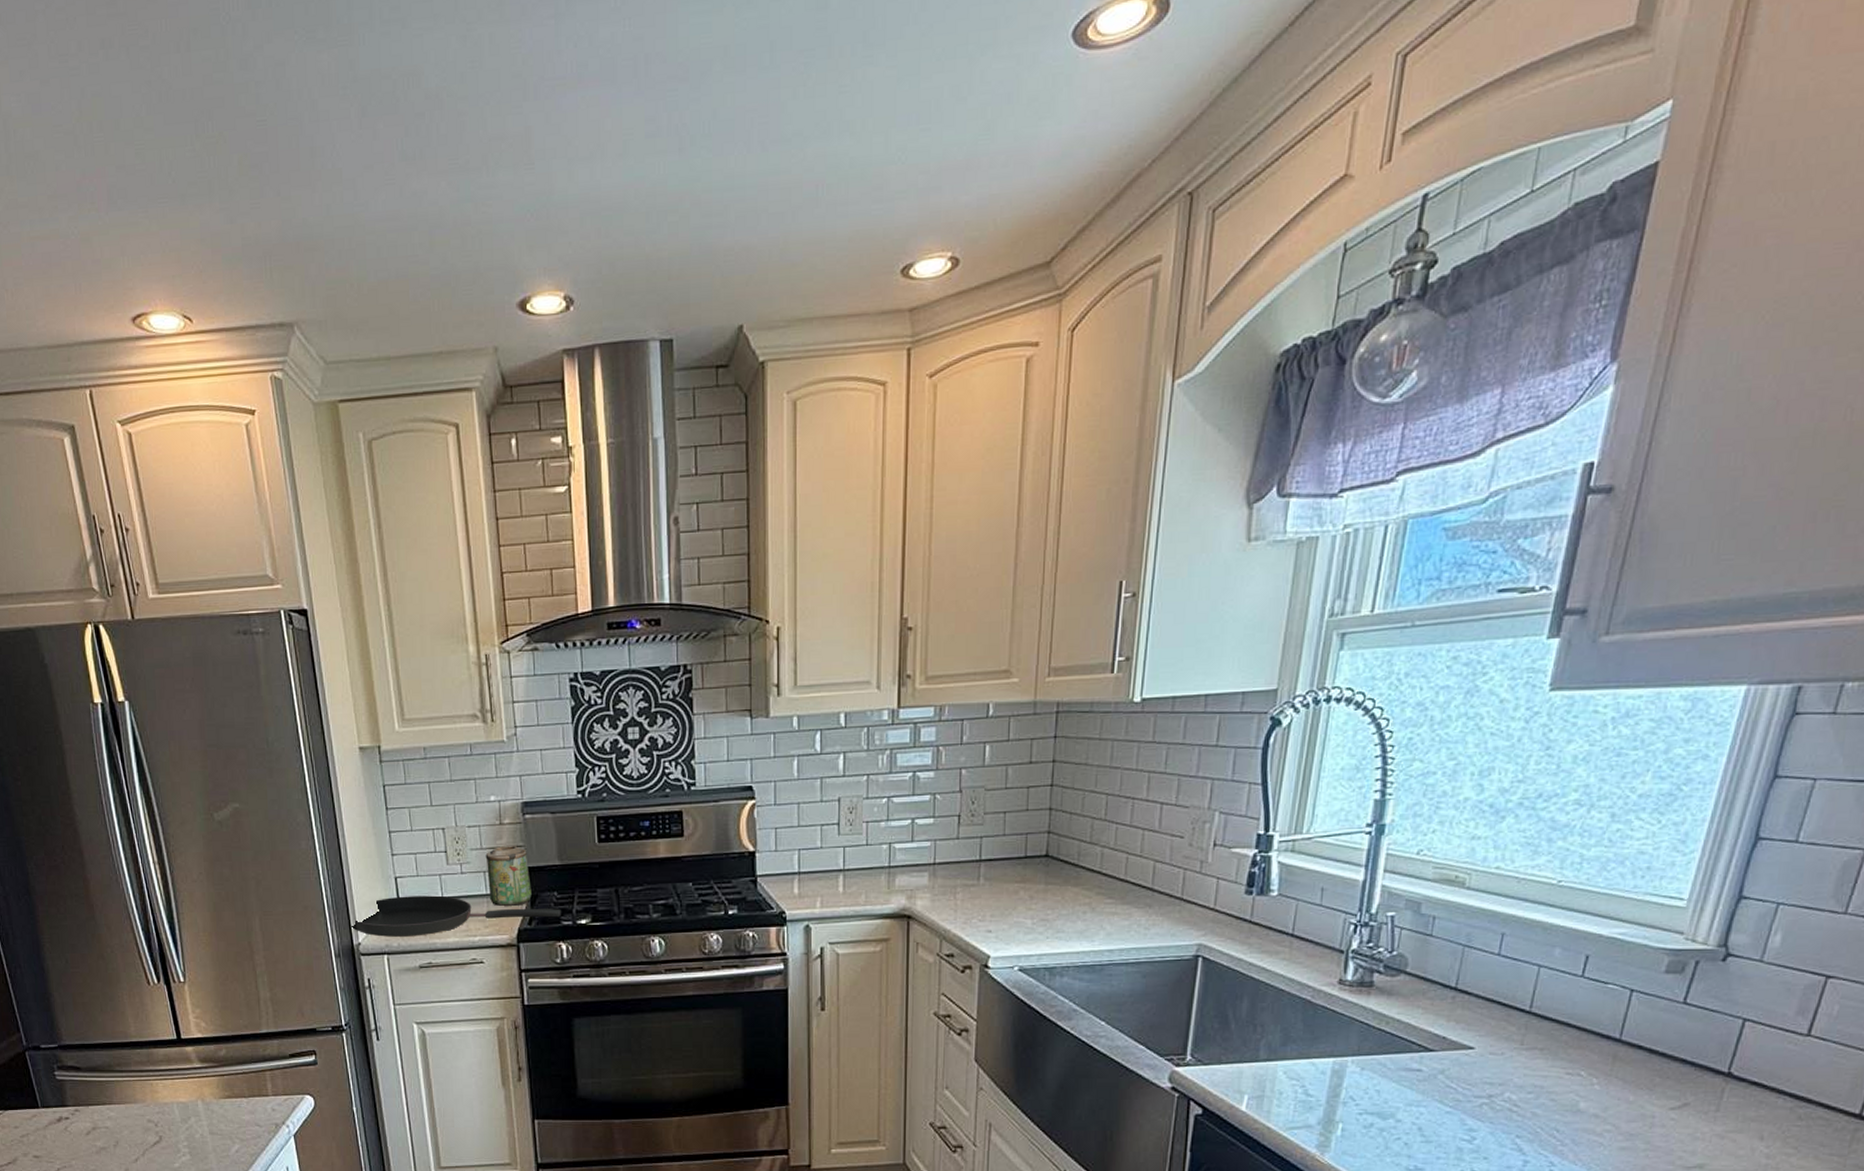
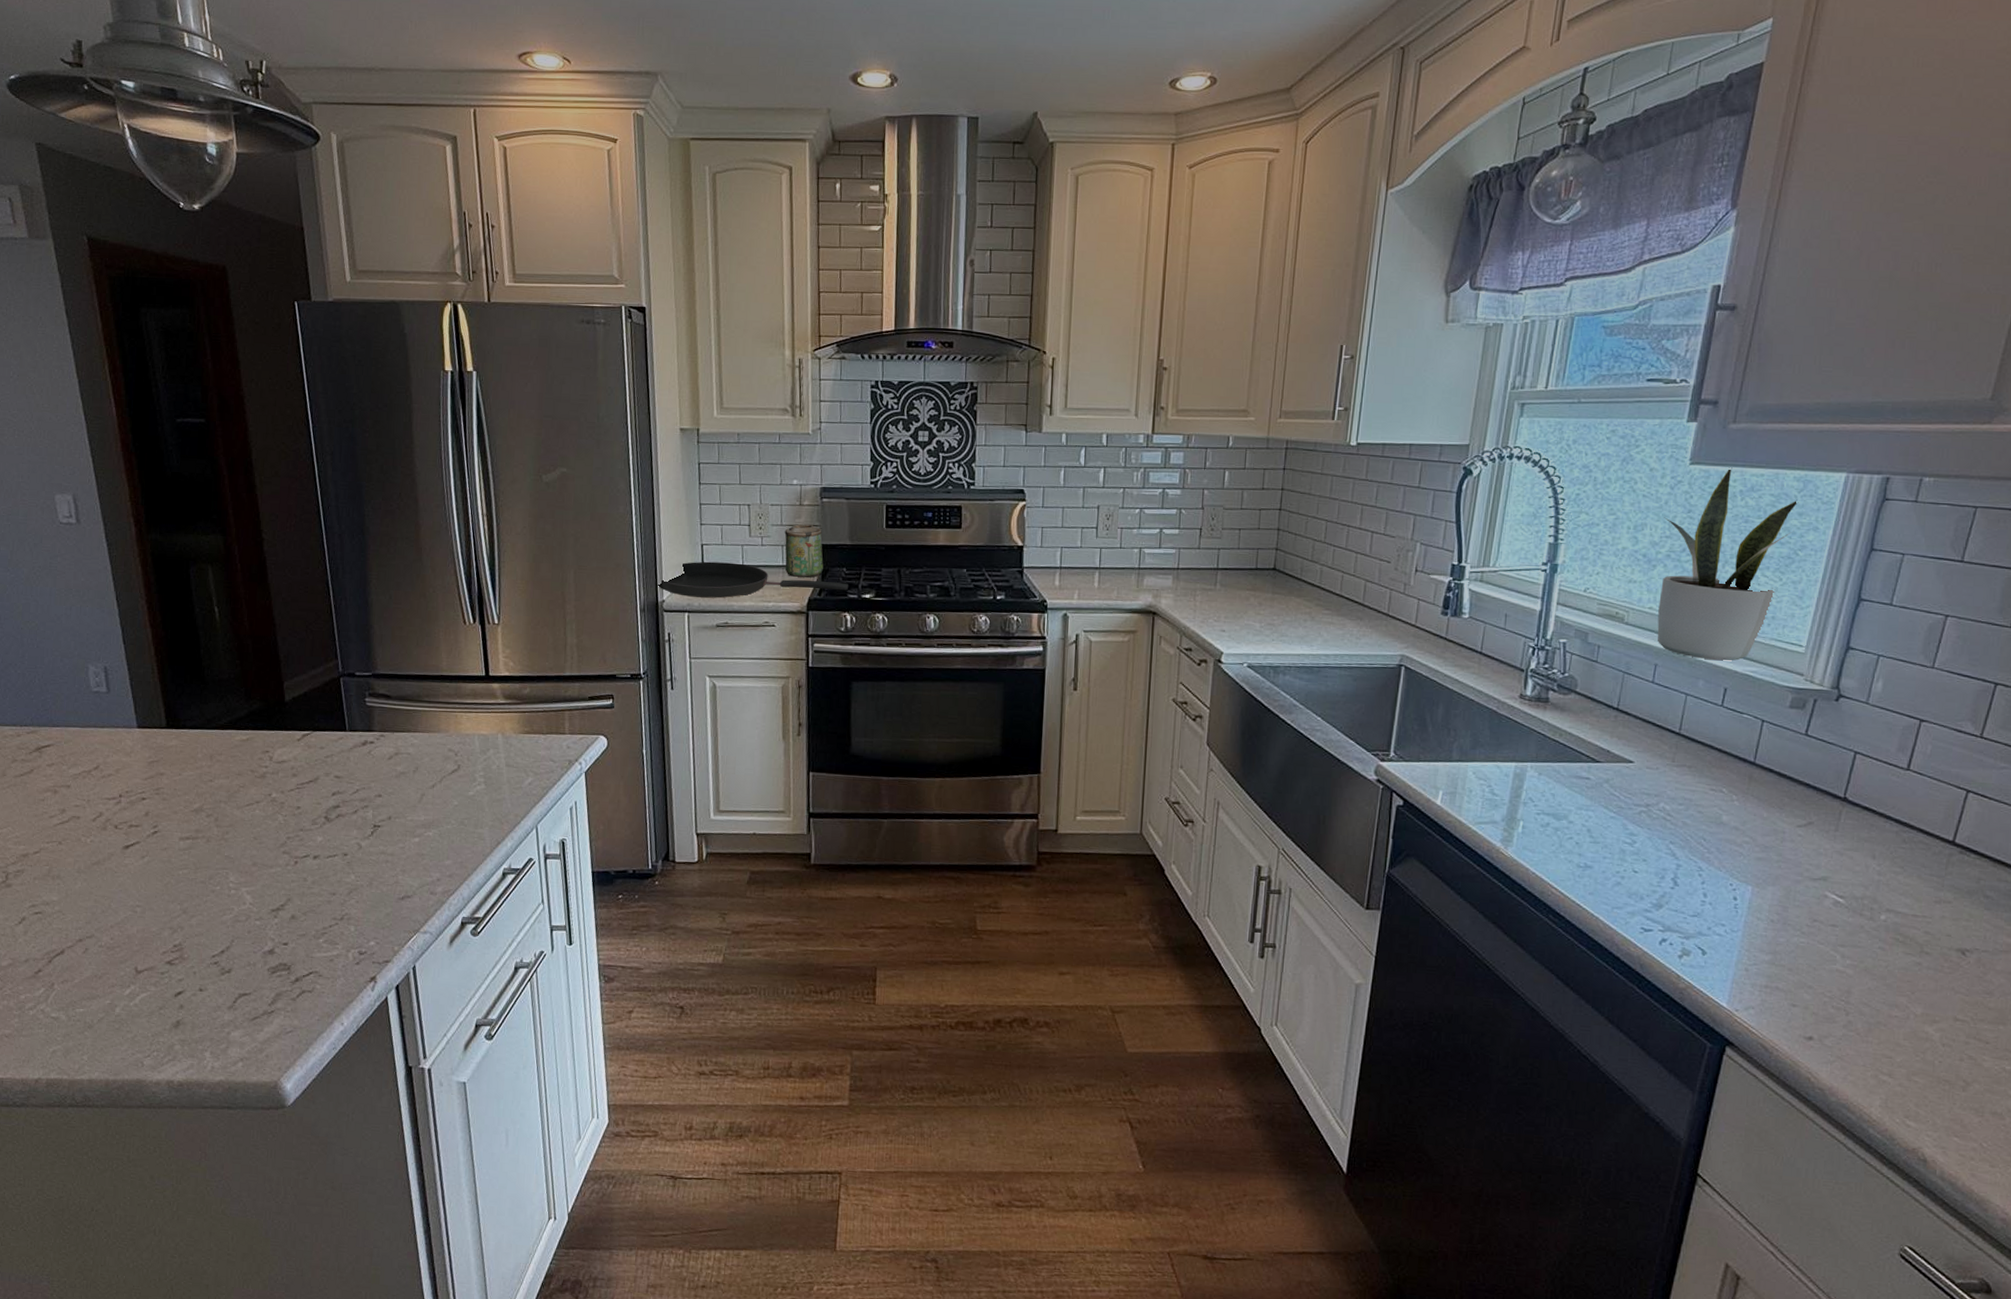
potted plant: none [1505,690,1685,924] -> present [1657,467,1799,661]

